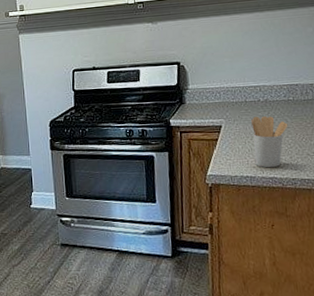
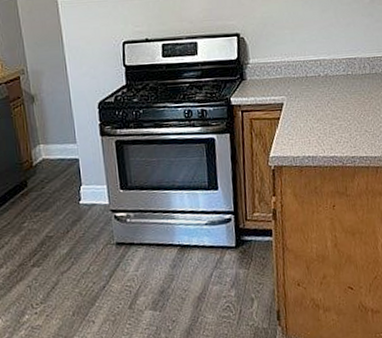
utensil holder: present [251,116,288,168] -> none [312,92,348,147]

